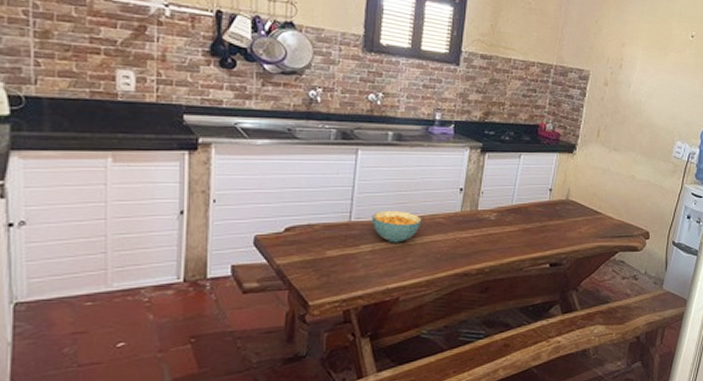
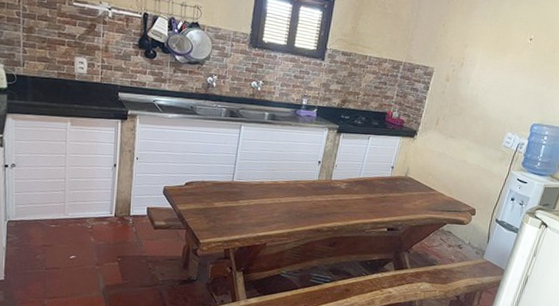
cereal bowl: present [372,210,422,243] -> none [249,174,287,201]

